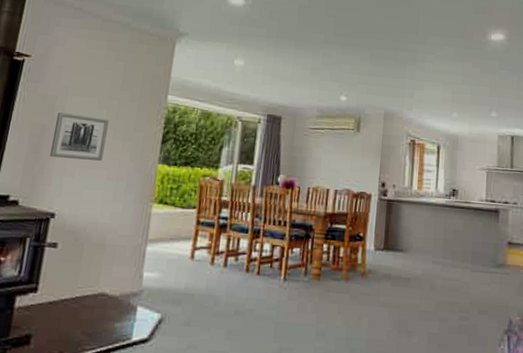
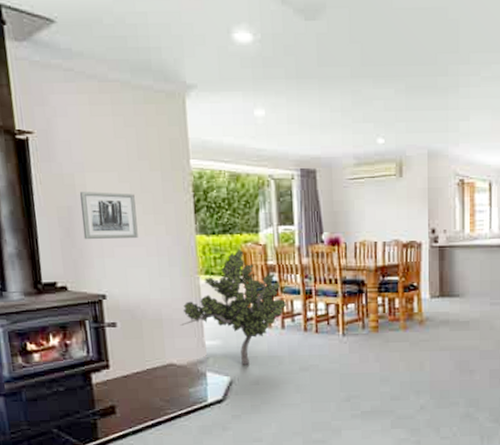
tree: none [122,182,233,303] -> present [180,249,287,365]

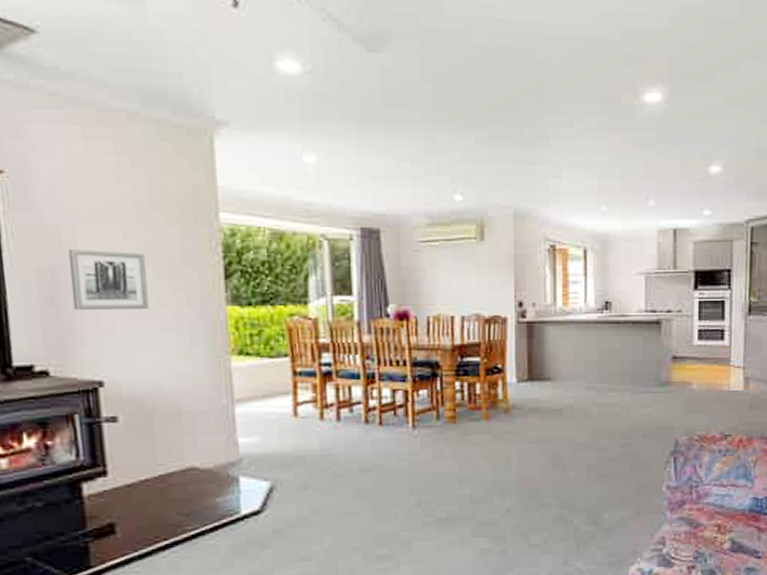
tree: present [180,249,287,365] -> none [204,323,344,467]

